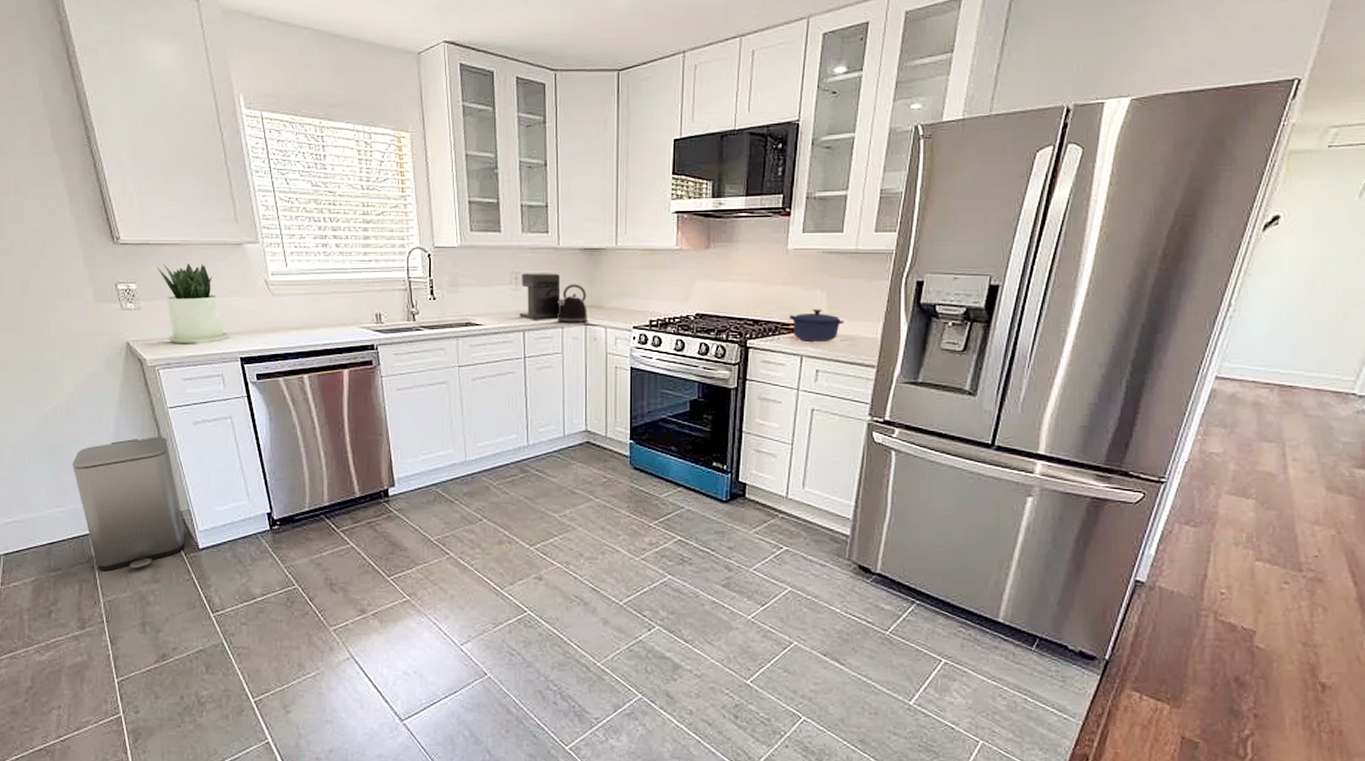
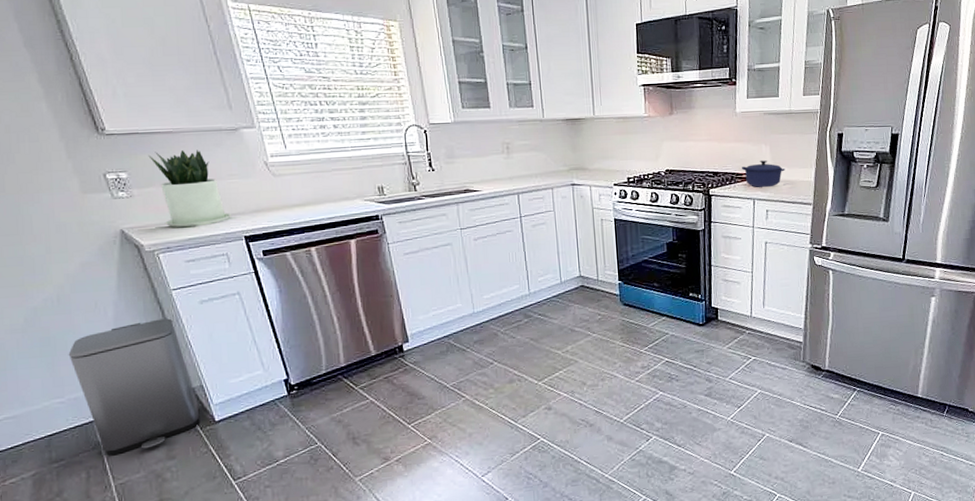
coffee maker: present [519,273,561,321] -> none [512,141,549,185]
kettle: present [556,284,587,324] -> none [546,150,574,185]

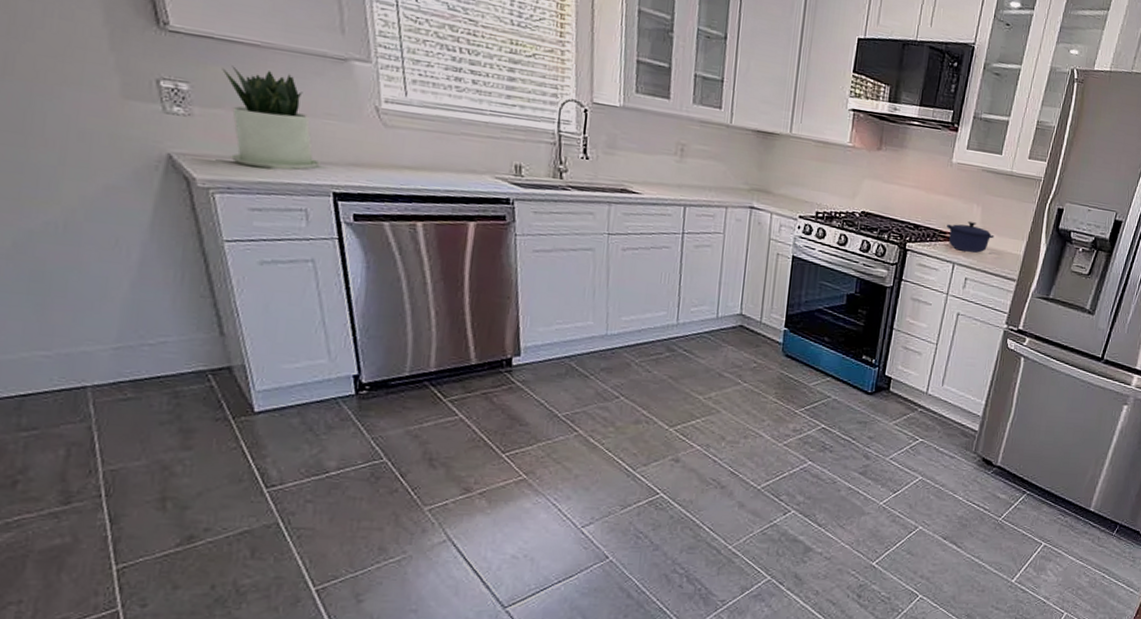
pedal bin: present [68,318,200,456] -> none [67,273,236,434]

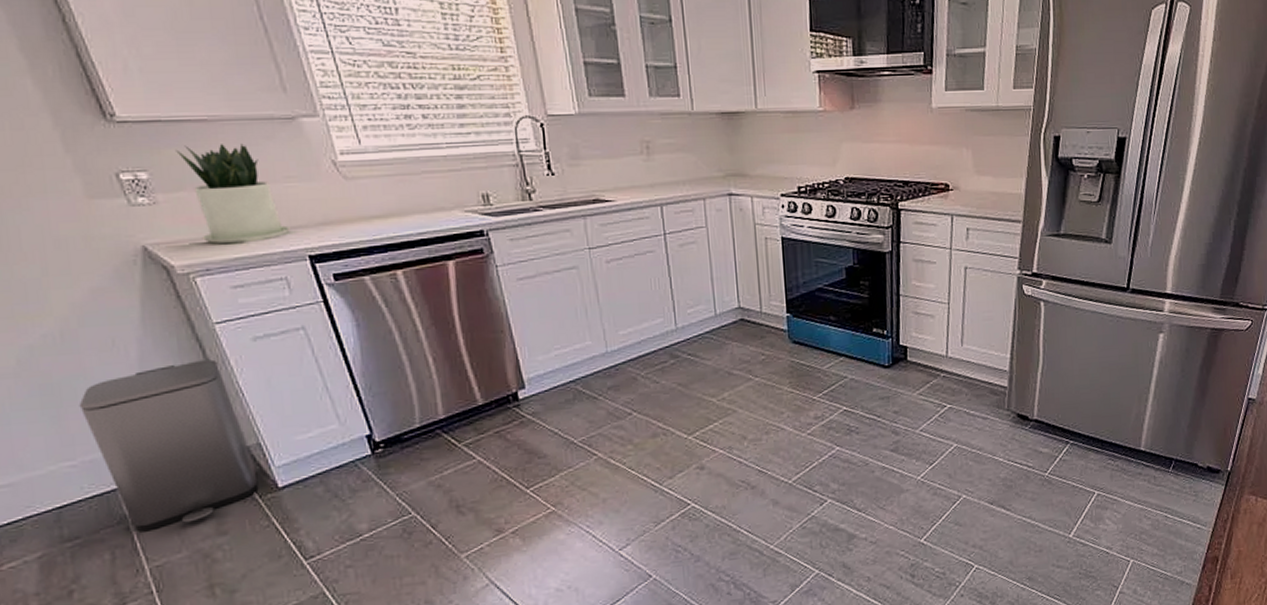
pedal bin: none [67,273,236,434] -> present [78,359,259,532]
cooking pot: present [947,220,995,254] -> none [938,166,991,201]

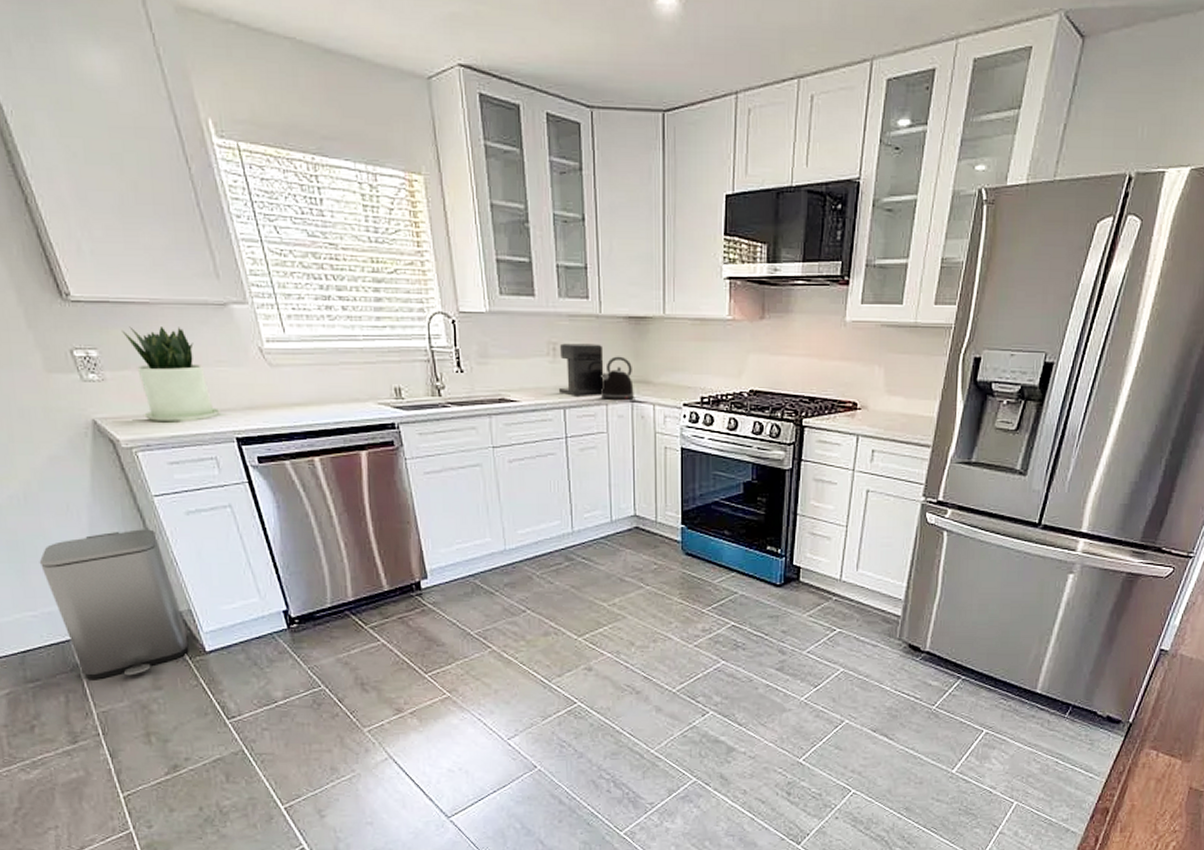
coffee maker: none [653,140,700,194] -> present [558,343,604,398]
kettle: none [697,151,731,195] -> present [600,356,634,401]

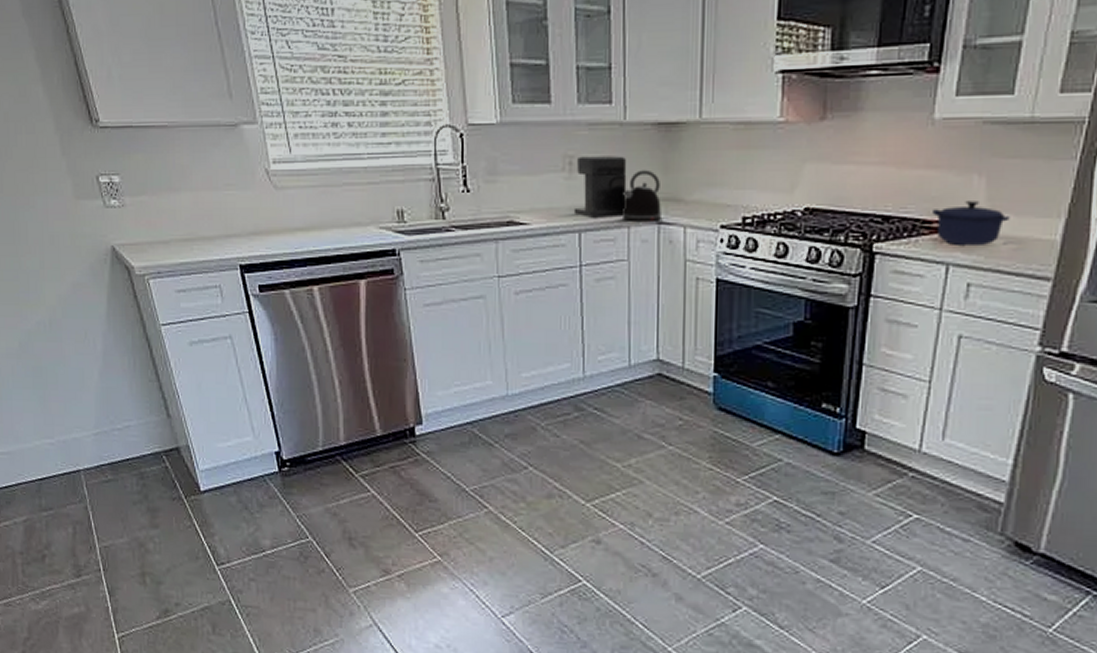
pedal bin: present [39,529,189,680] -> none [58,359,185,514]
planter: present [121,326,220,421] -> none [142,150,226,247]
cooking pot: none [846,385,902,422] -> present [932,199,1010,247]

